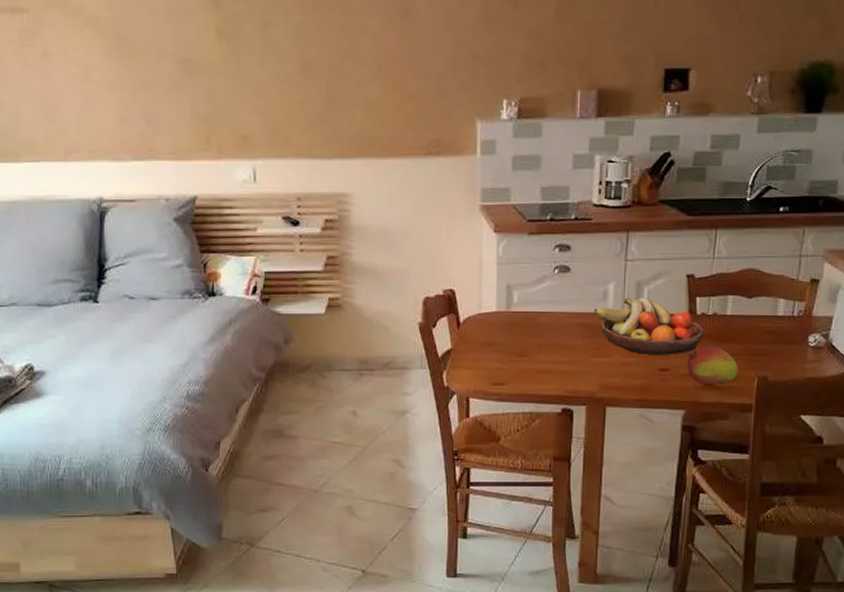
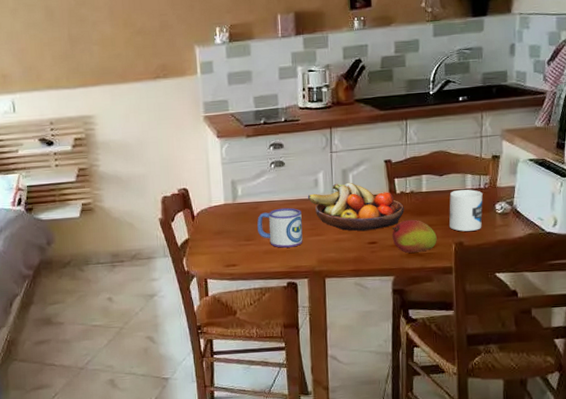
mug: none [533,321,585,368] -> present [257,207,303,248]
mug: none [754,316,796,365] -> present [449,189,483,232]

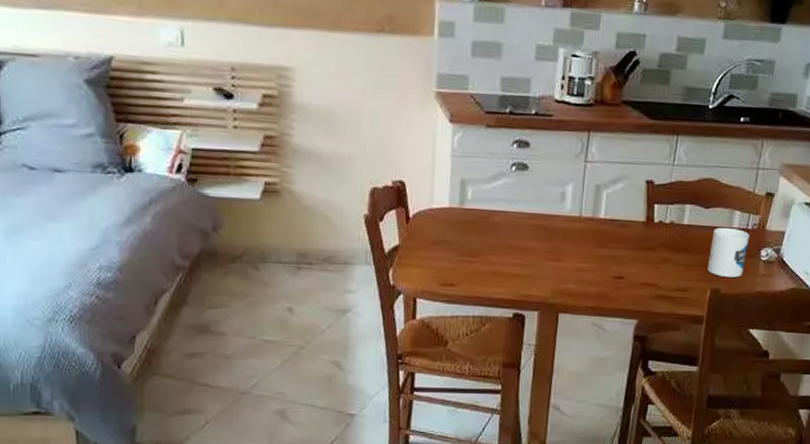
mug: present [257,207,303,248] -> none [486,221,541,272]
fruit bowl: present [307,182,404,231] -> none [550,200,660,263]
fruit: present [392,219,437,253] -> none [642,255,692,295]

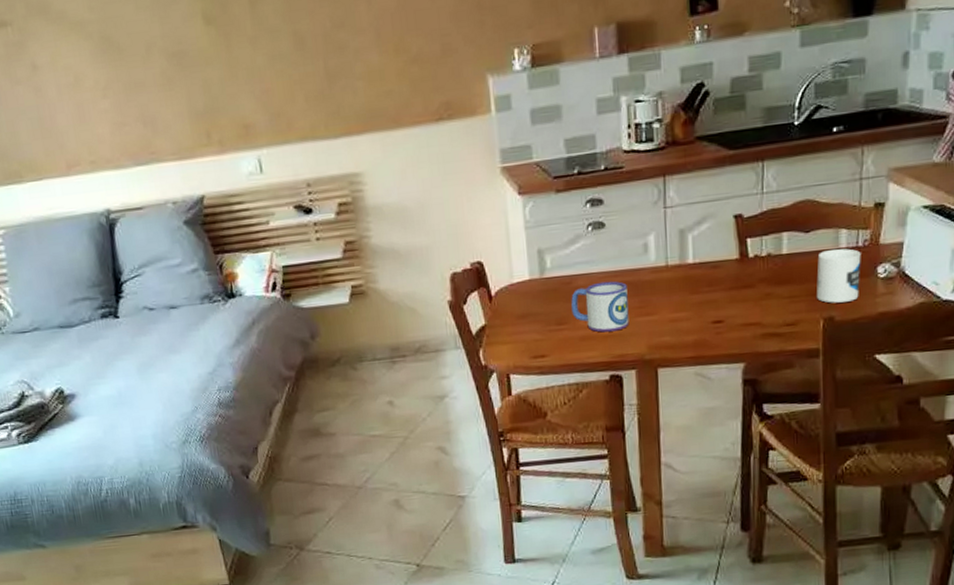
mug: none [486,221,541,272] -> present [571,281,629,333]

